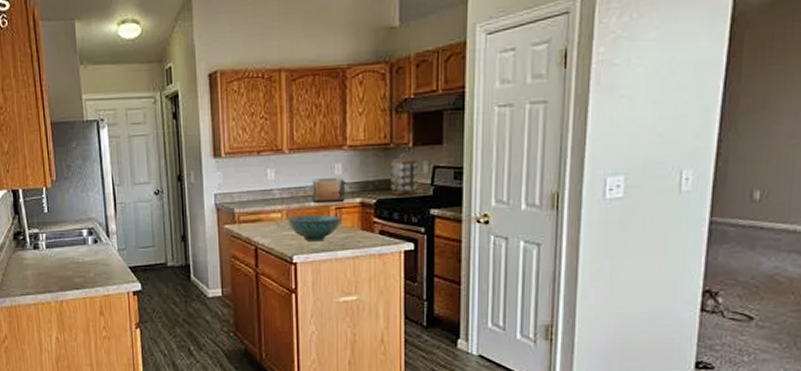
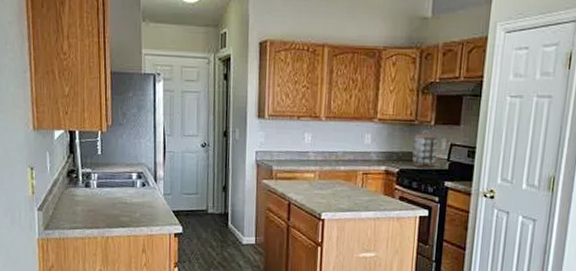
decorative bowl: present [287,215,342,242] -> none [319,177,367,202]
toaster: present [311,178,348,203] -> none [342,145,375,168]

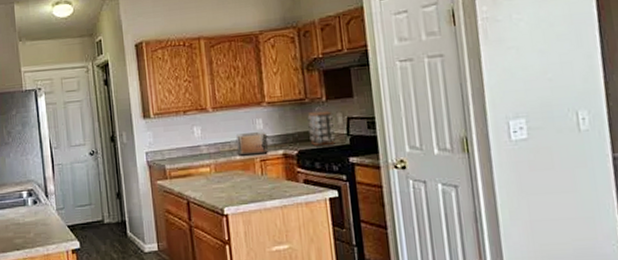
toaster: none [342,145,375,168] -> present [235,132,269,156]

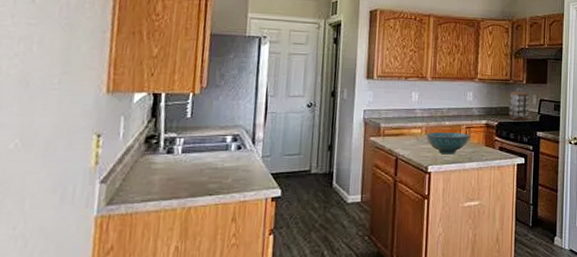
decorative bowl: none [215,167,267,194] -> present [425,132,470,155]
toaster: present [235,132,269,156] -> none [447,103,477,122]

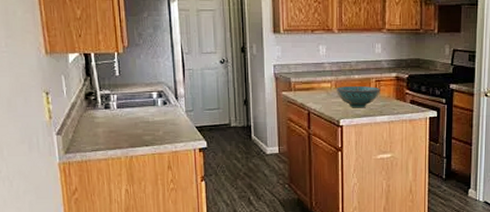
spice rack: present [508,88,529,120] -> none [419,38,441,72]

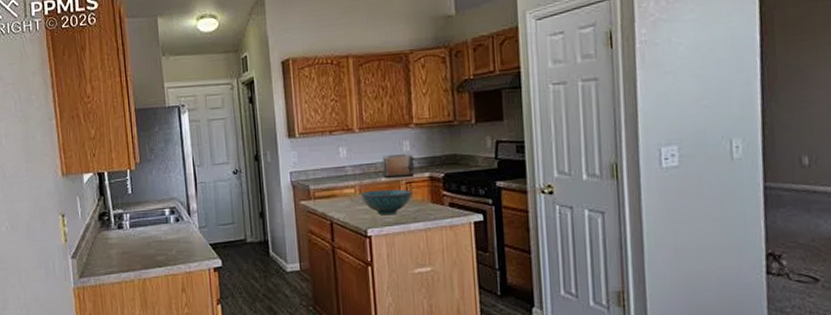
toaster: none [356,55,386,75] -> present [381,154,416,178]

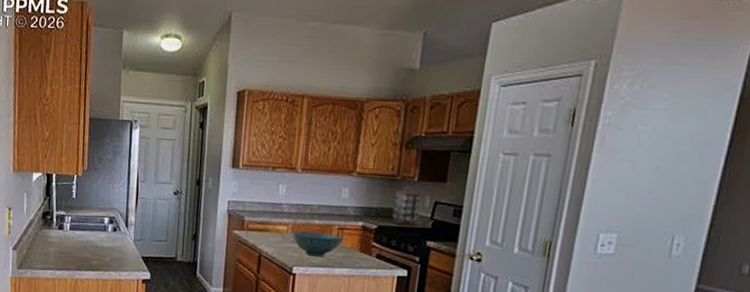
toaster: present [381,154,416,178] -> none [317,199,353,223]
spice rack: none [455,130,483,169] -> present [391,186,421,225]

